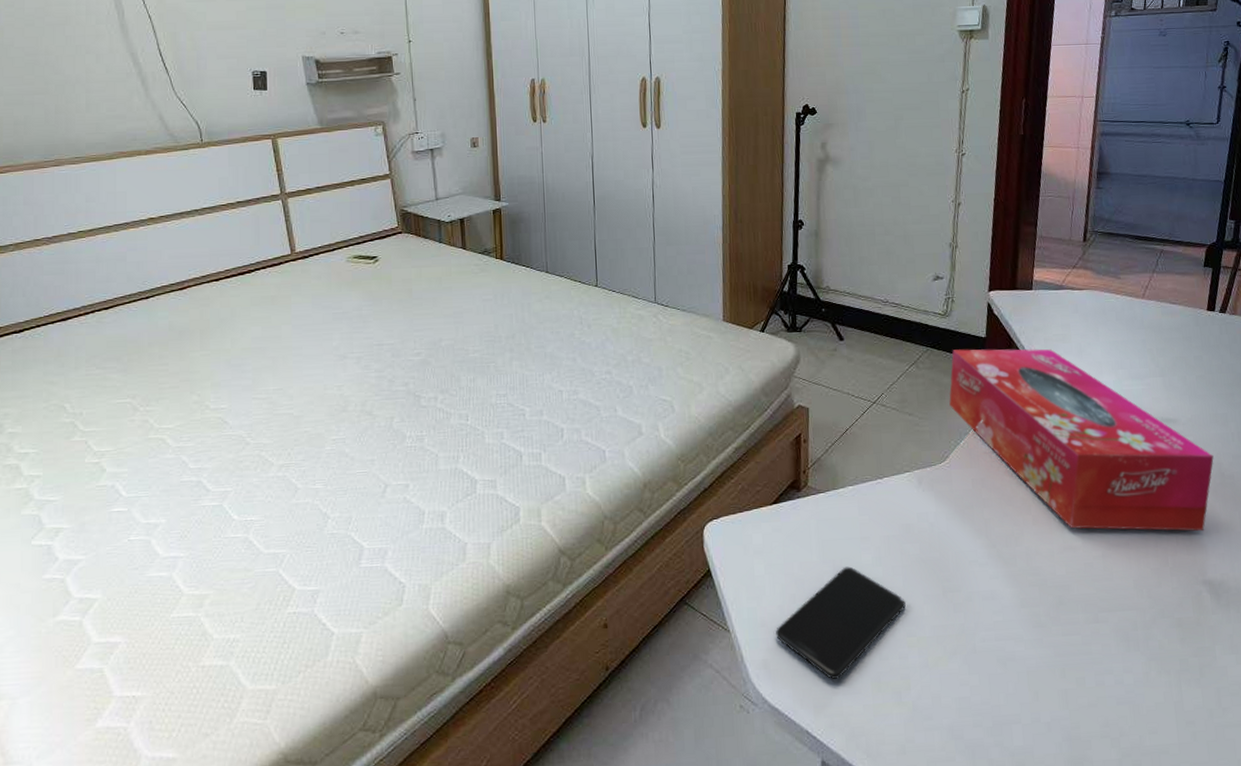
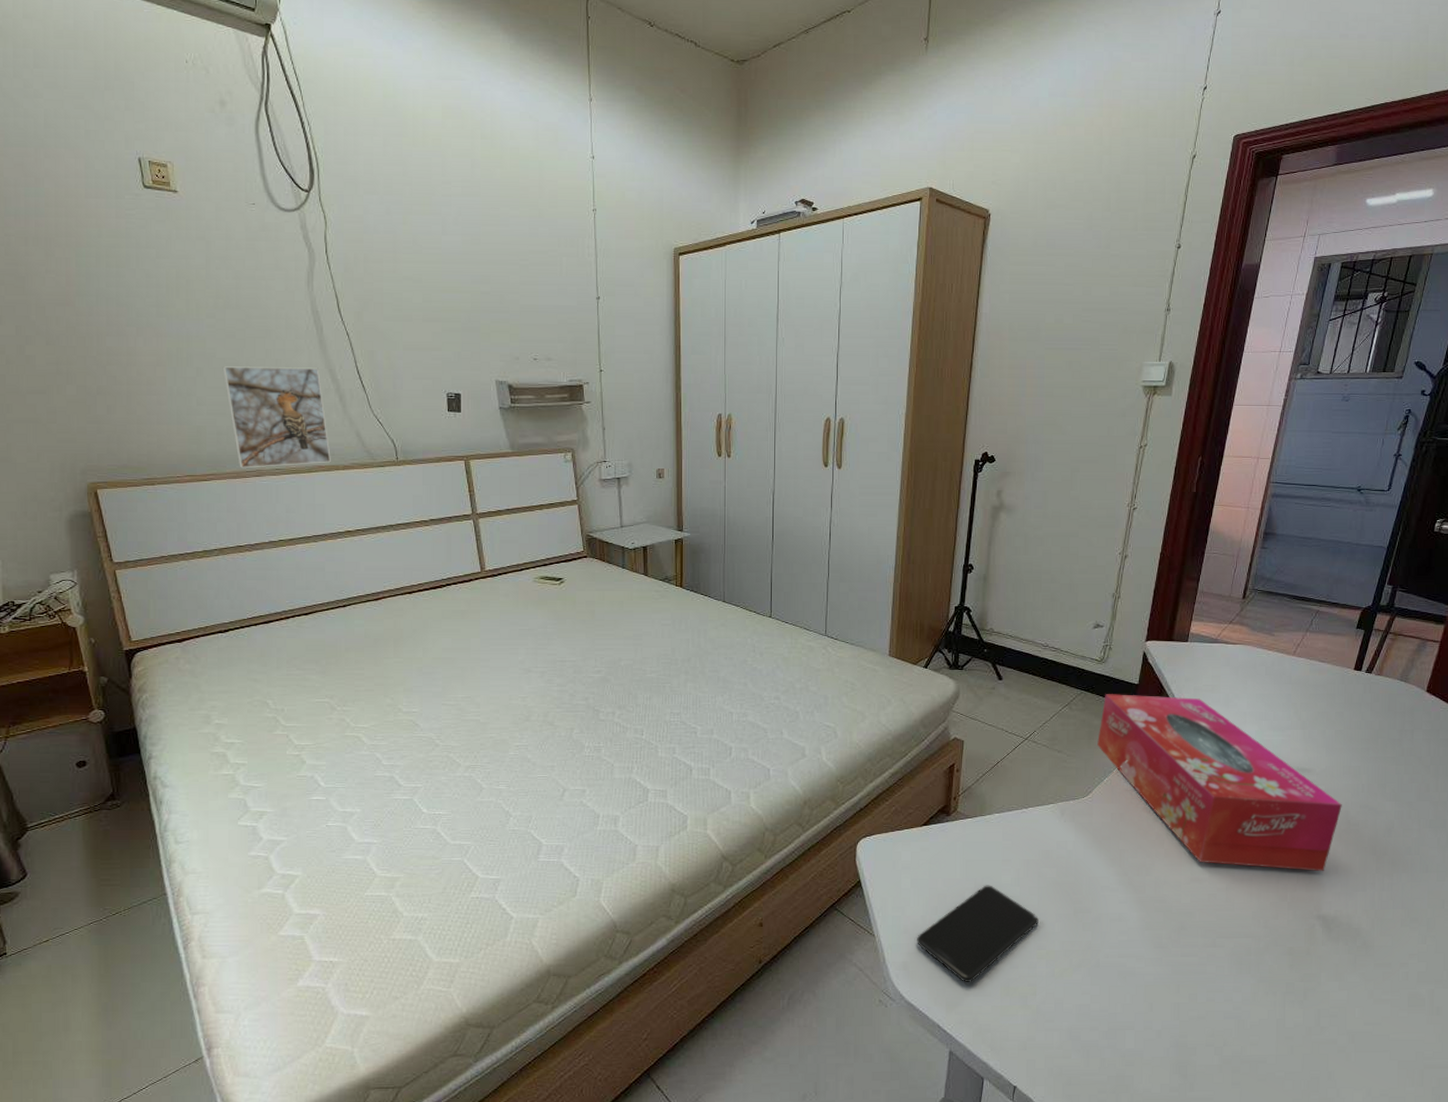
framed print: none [20,52,133,158] -> present [222,366,331,468]

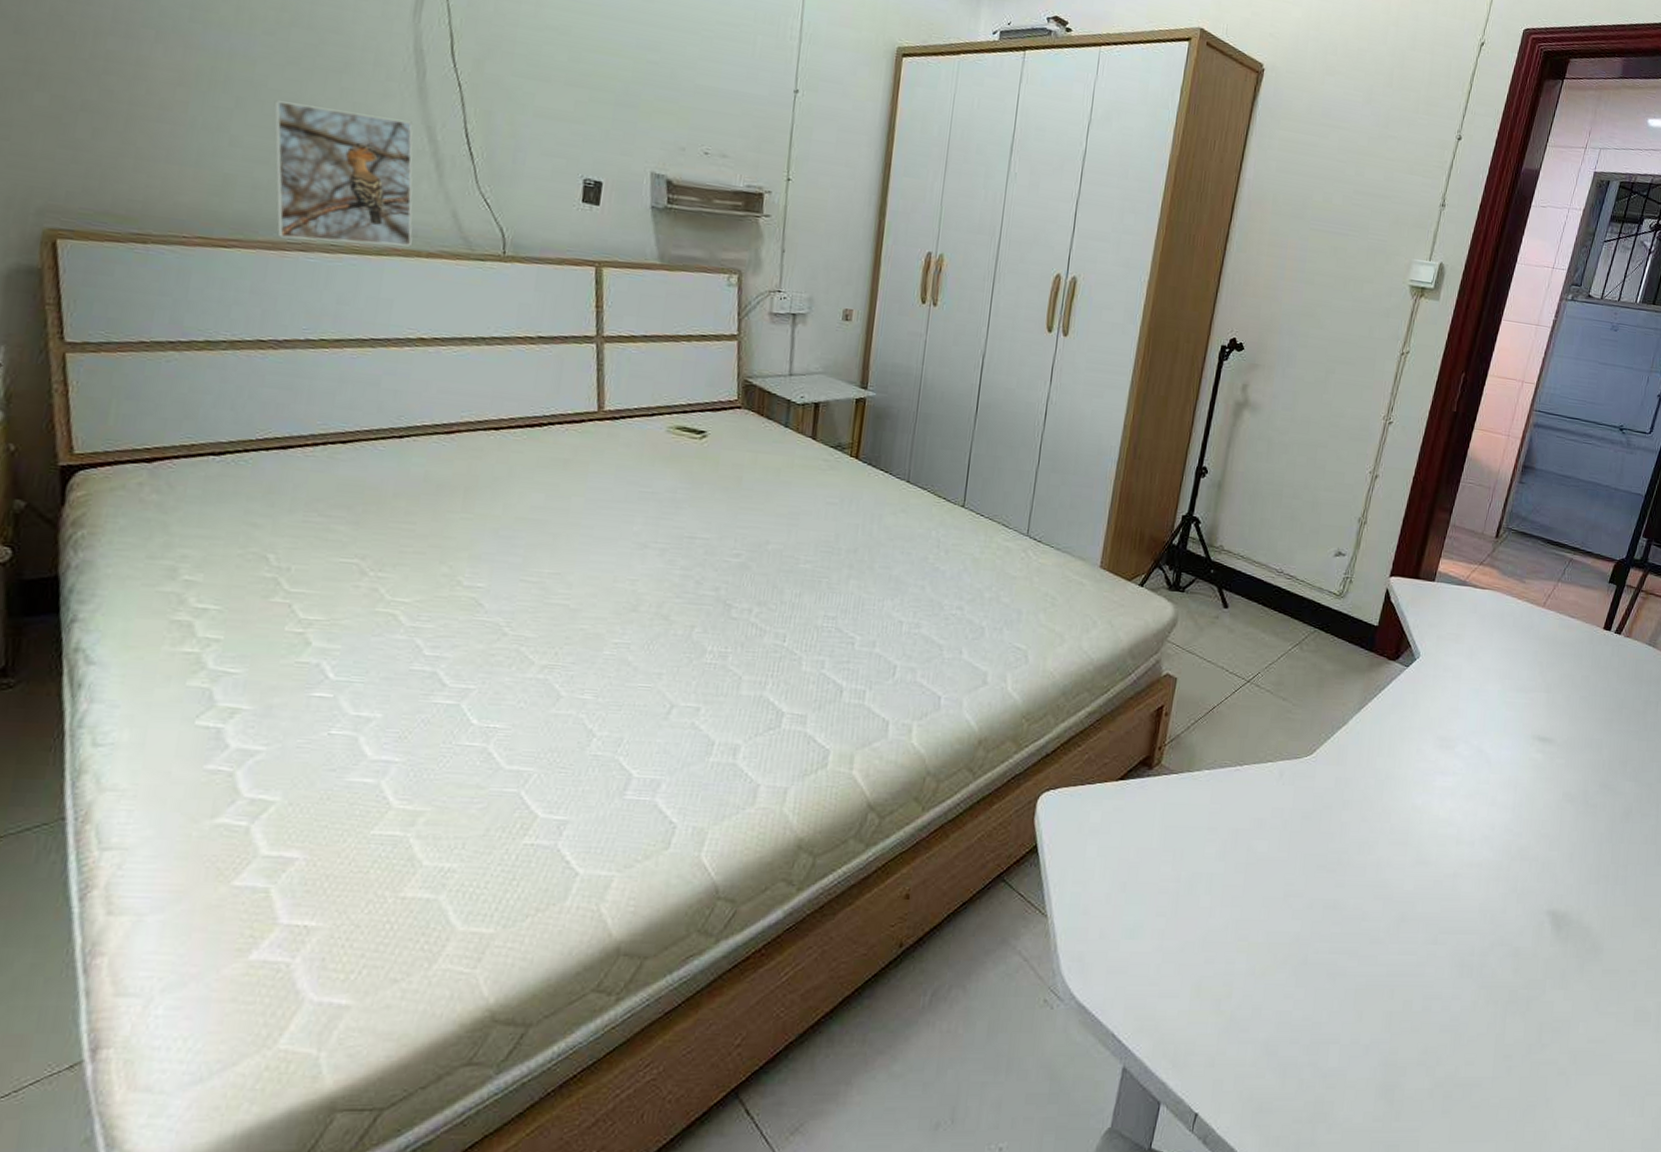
smartphone: present [917,885,1039,983] -> none [1097,857,1243,981]
tissue box: present [1097,694,1342,872] -> none [1327,635,1581,860]

